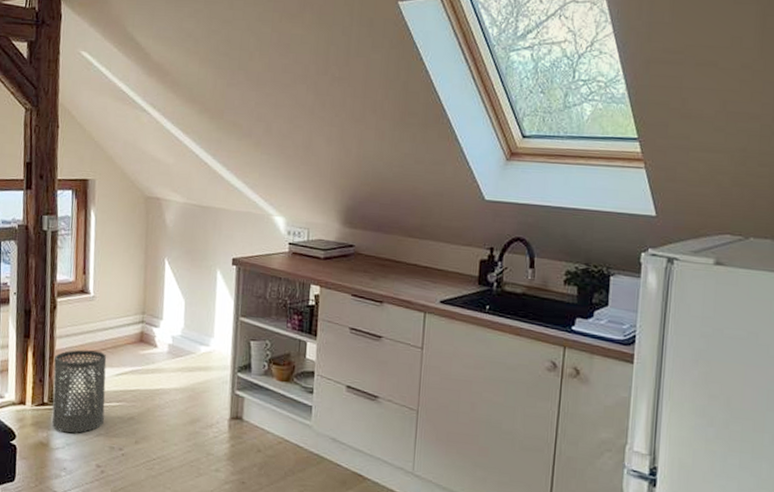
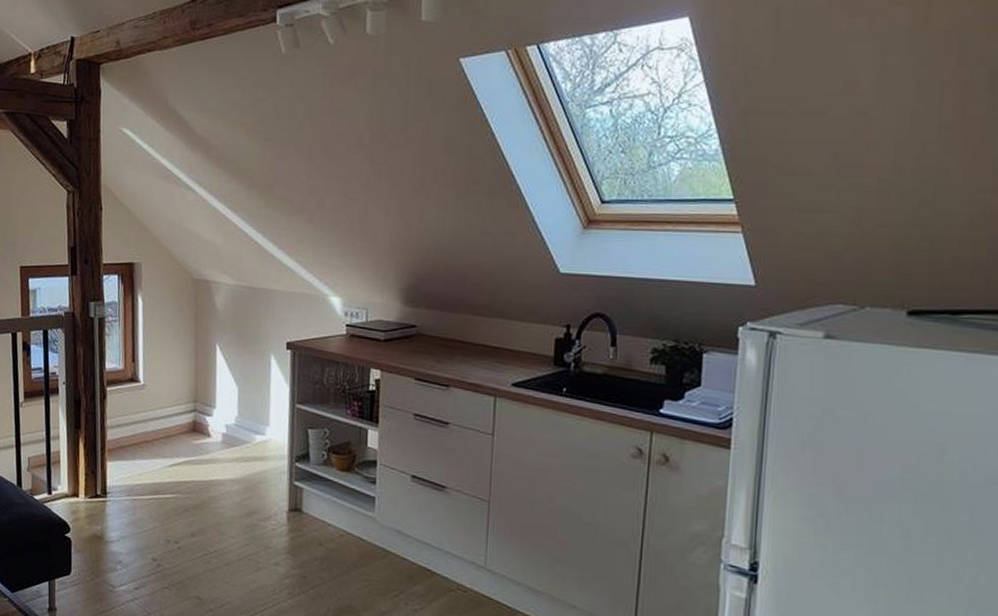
trash can: present [52,349,107,433] -> none [105,440,159,526]

